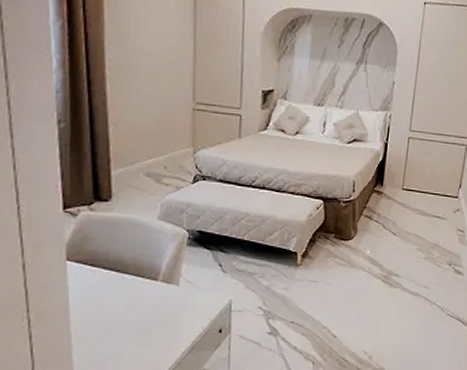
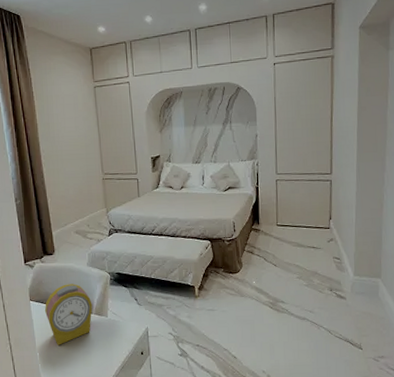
alarm clock: none [88,241,159,320] -> present [45,284,93,345]

